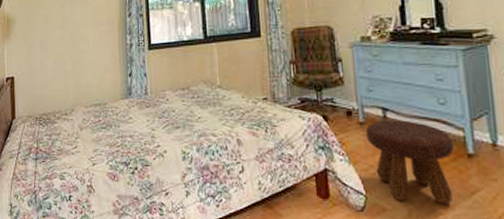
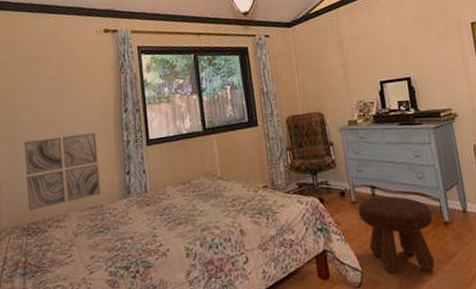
wall art: none [38,35,104,103] -> present [24,133,101,211]

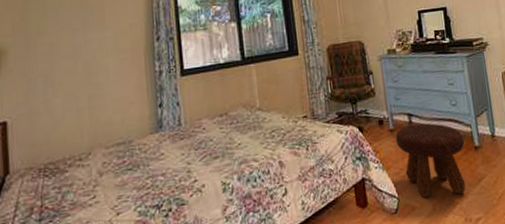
wall art: present [24,133,101,211] -> none [40,63,129,150]

